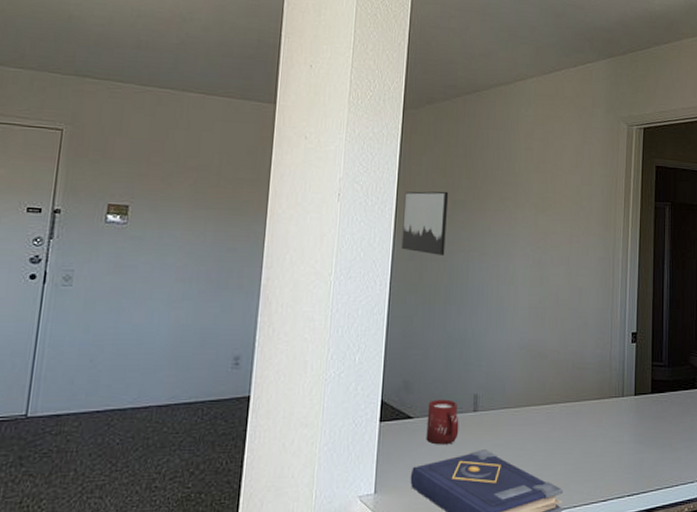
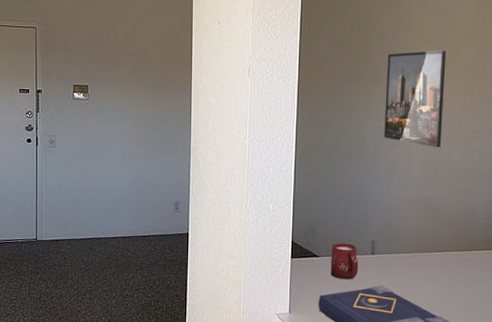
wall art: present [401,191,449,255] -> none [304,64,346,122]
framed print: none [489,179,553,285] -> present [384,50,447,147]

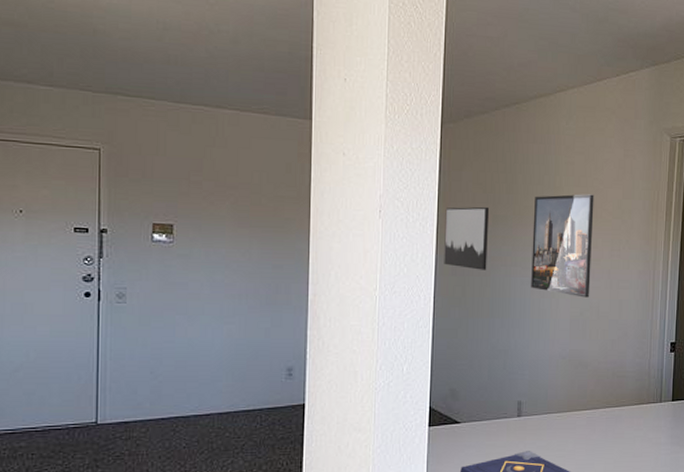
wall art: none [304,64,346,122] -> present [444,206,490,270]
cup: present [330,243,359,280] -> none [473,406,504,447]

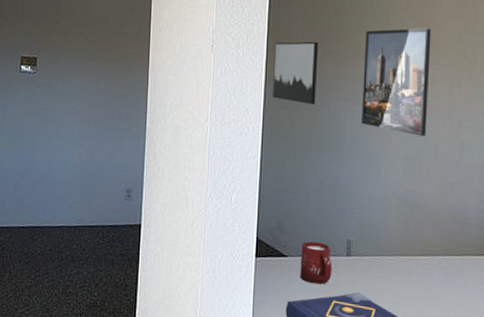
cup: none [473,406,504,447] -> present [300,241,332,285]

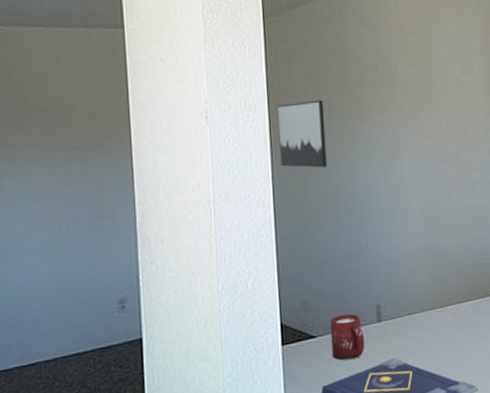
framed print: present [362,28,432,136] -> none [370,74,440,185]

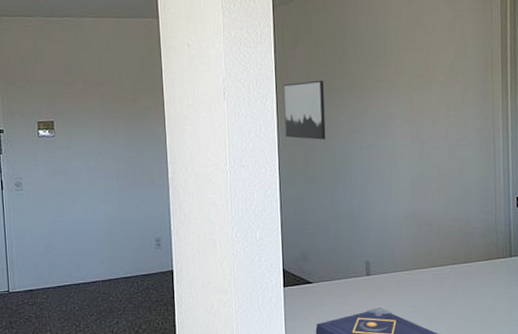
cup: present [329,313,365,361] -> none [324,266,355,305]

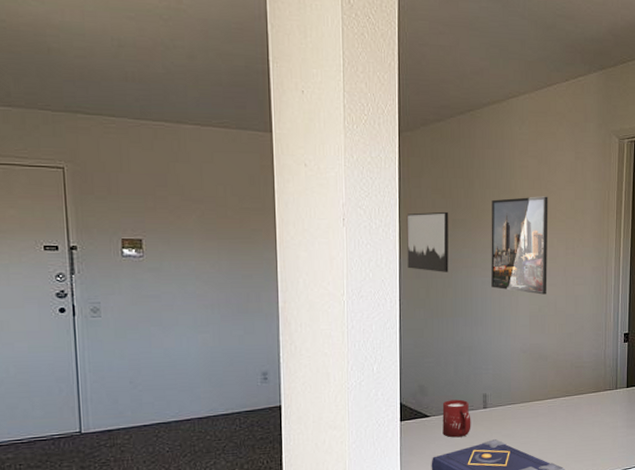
cup: none [324,266,355,305] -> present [442,399,471,438]
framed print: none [366,58,429,159] -> present [491,196,548,295]

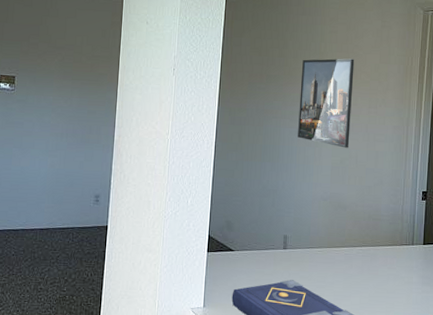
wall art: present [406,211,449,272] -> none [224,67,264,121]
cup: present [442,399,471,438] -> none [244,237,272,274]

